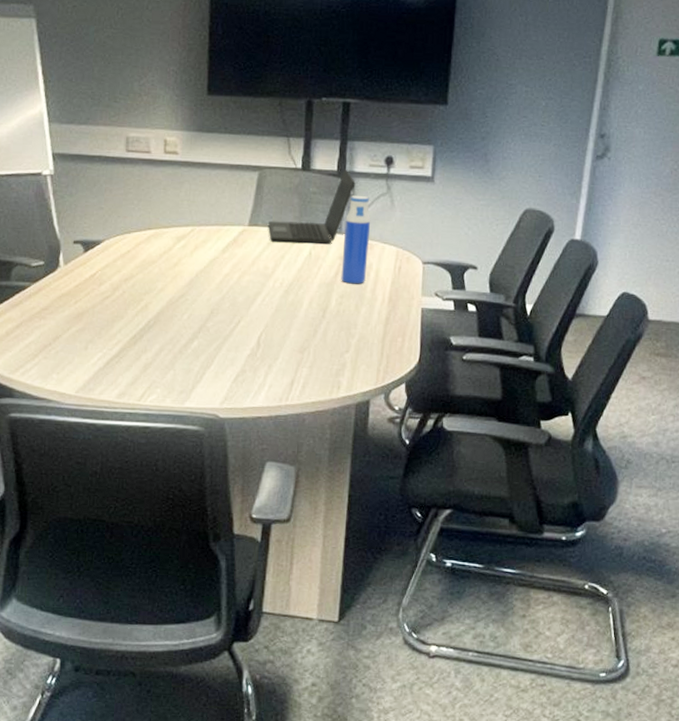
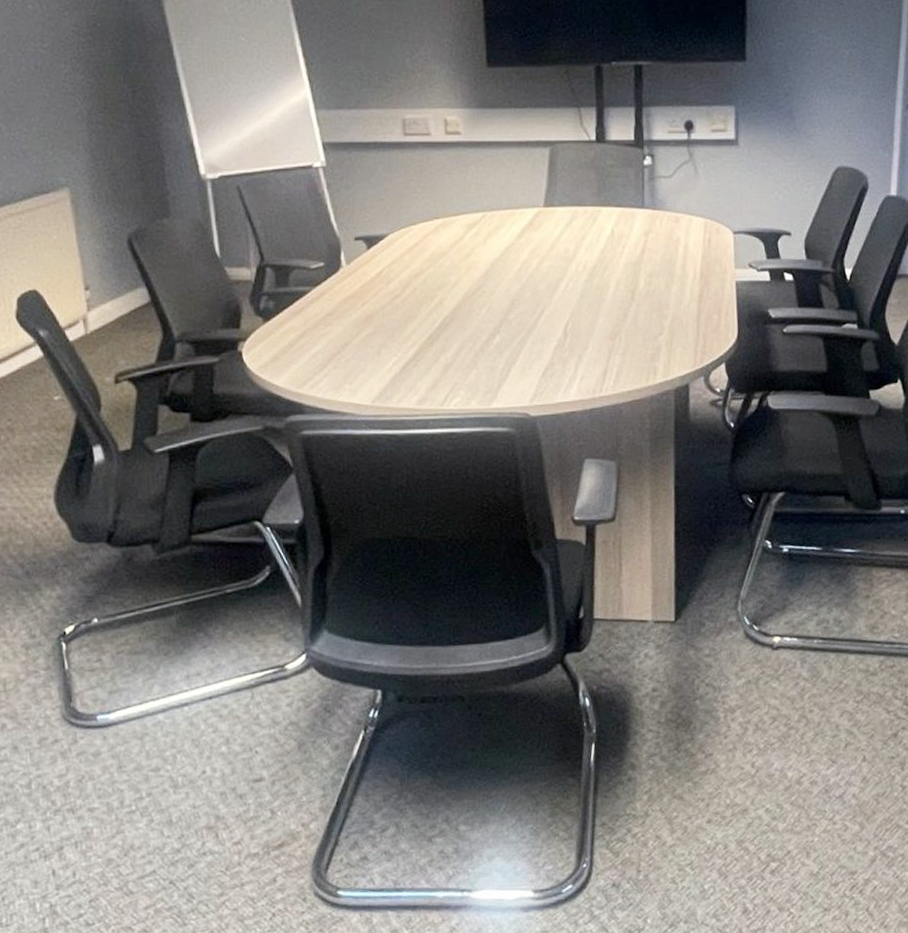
laptop: present [268,169,356,244] -> none [565,138,655,222]
water bottle: present [341,196,371,284] -> none [647,166,675,261]

